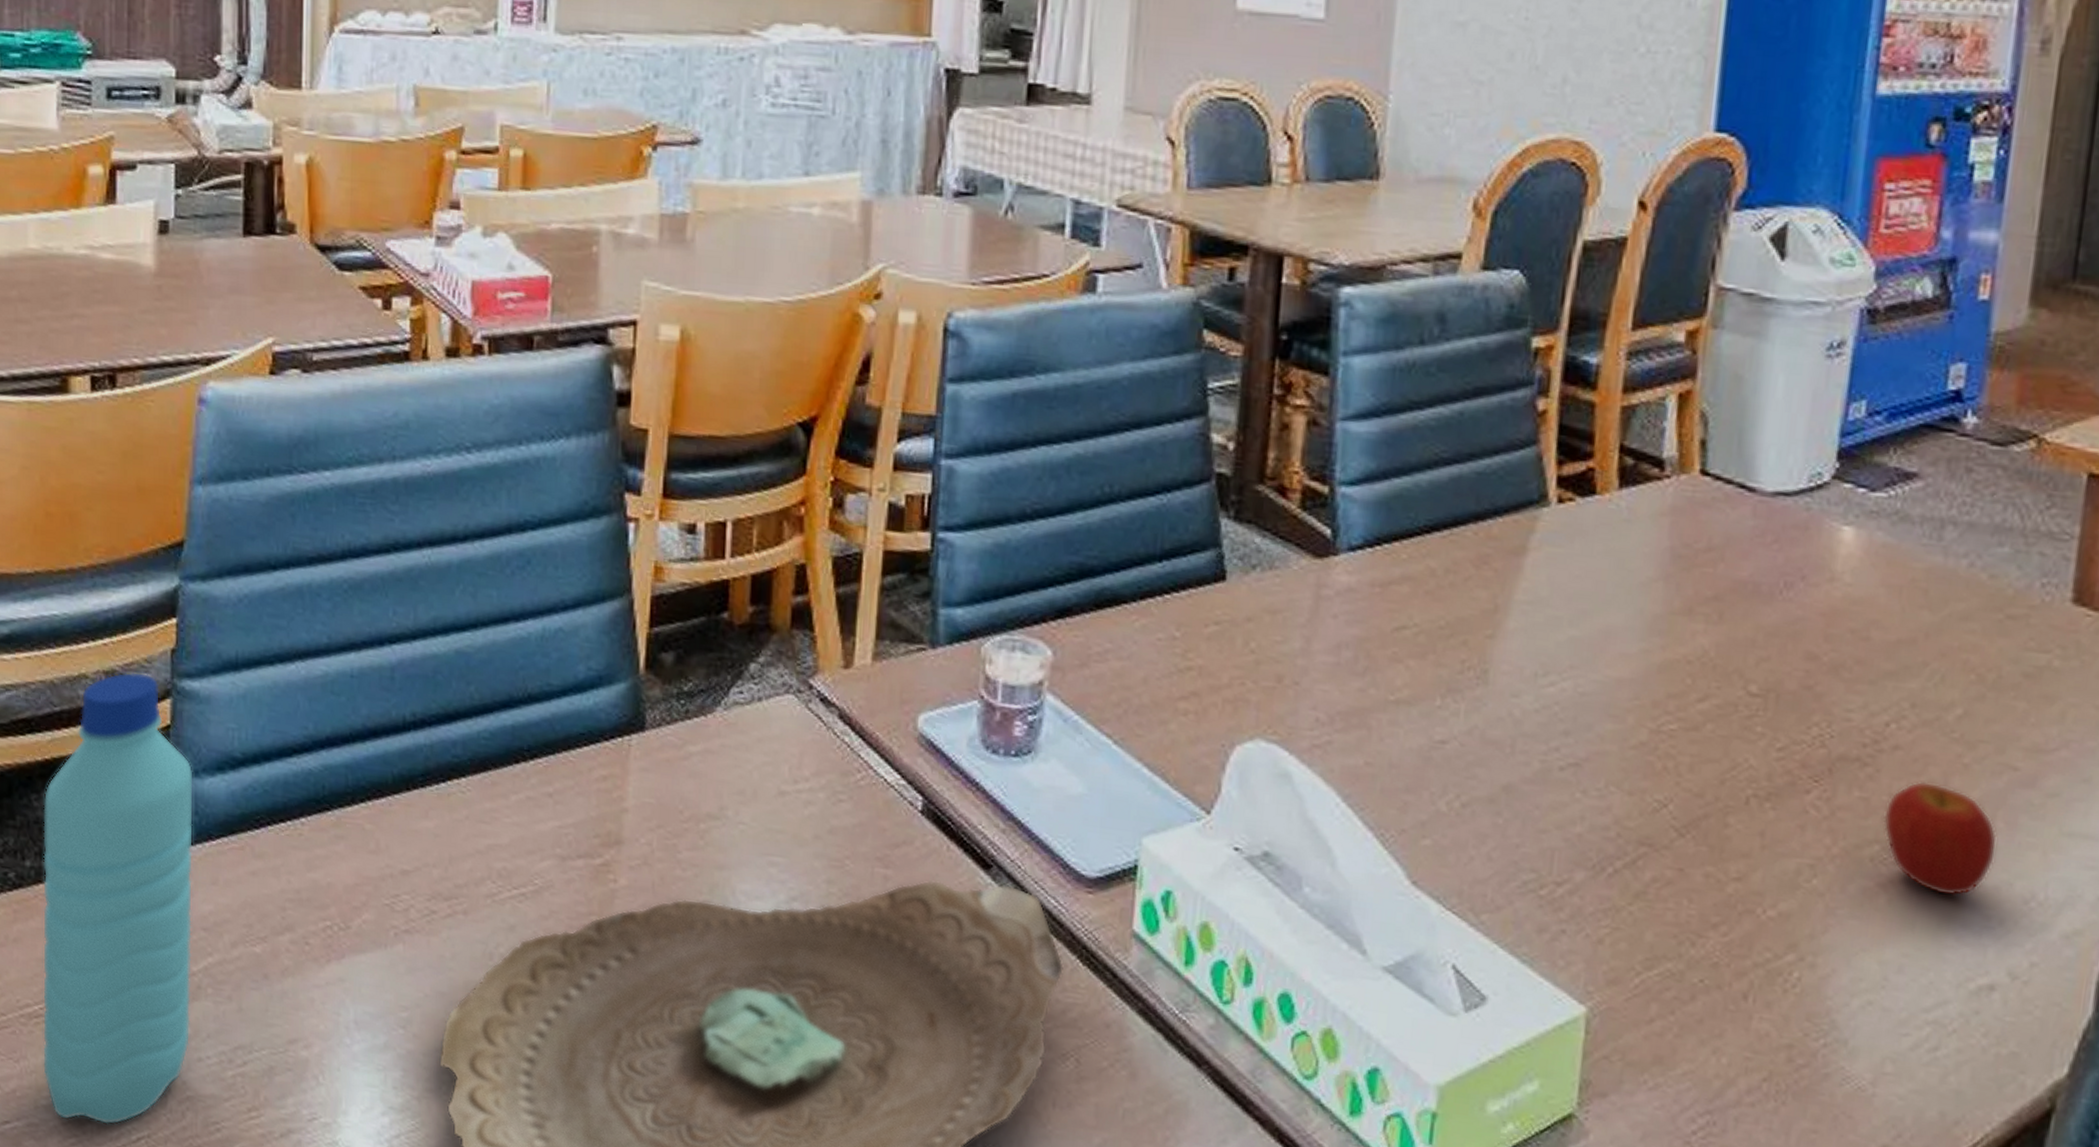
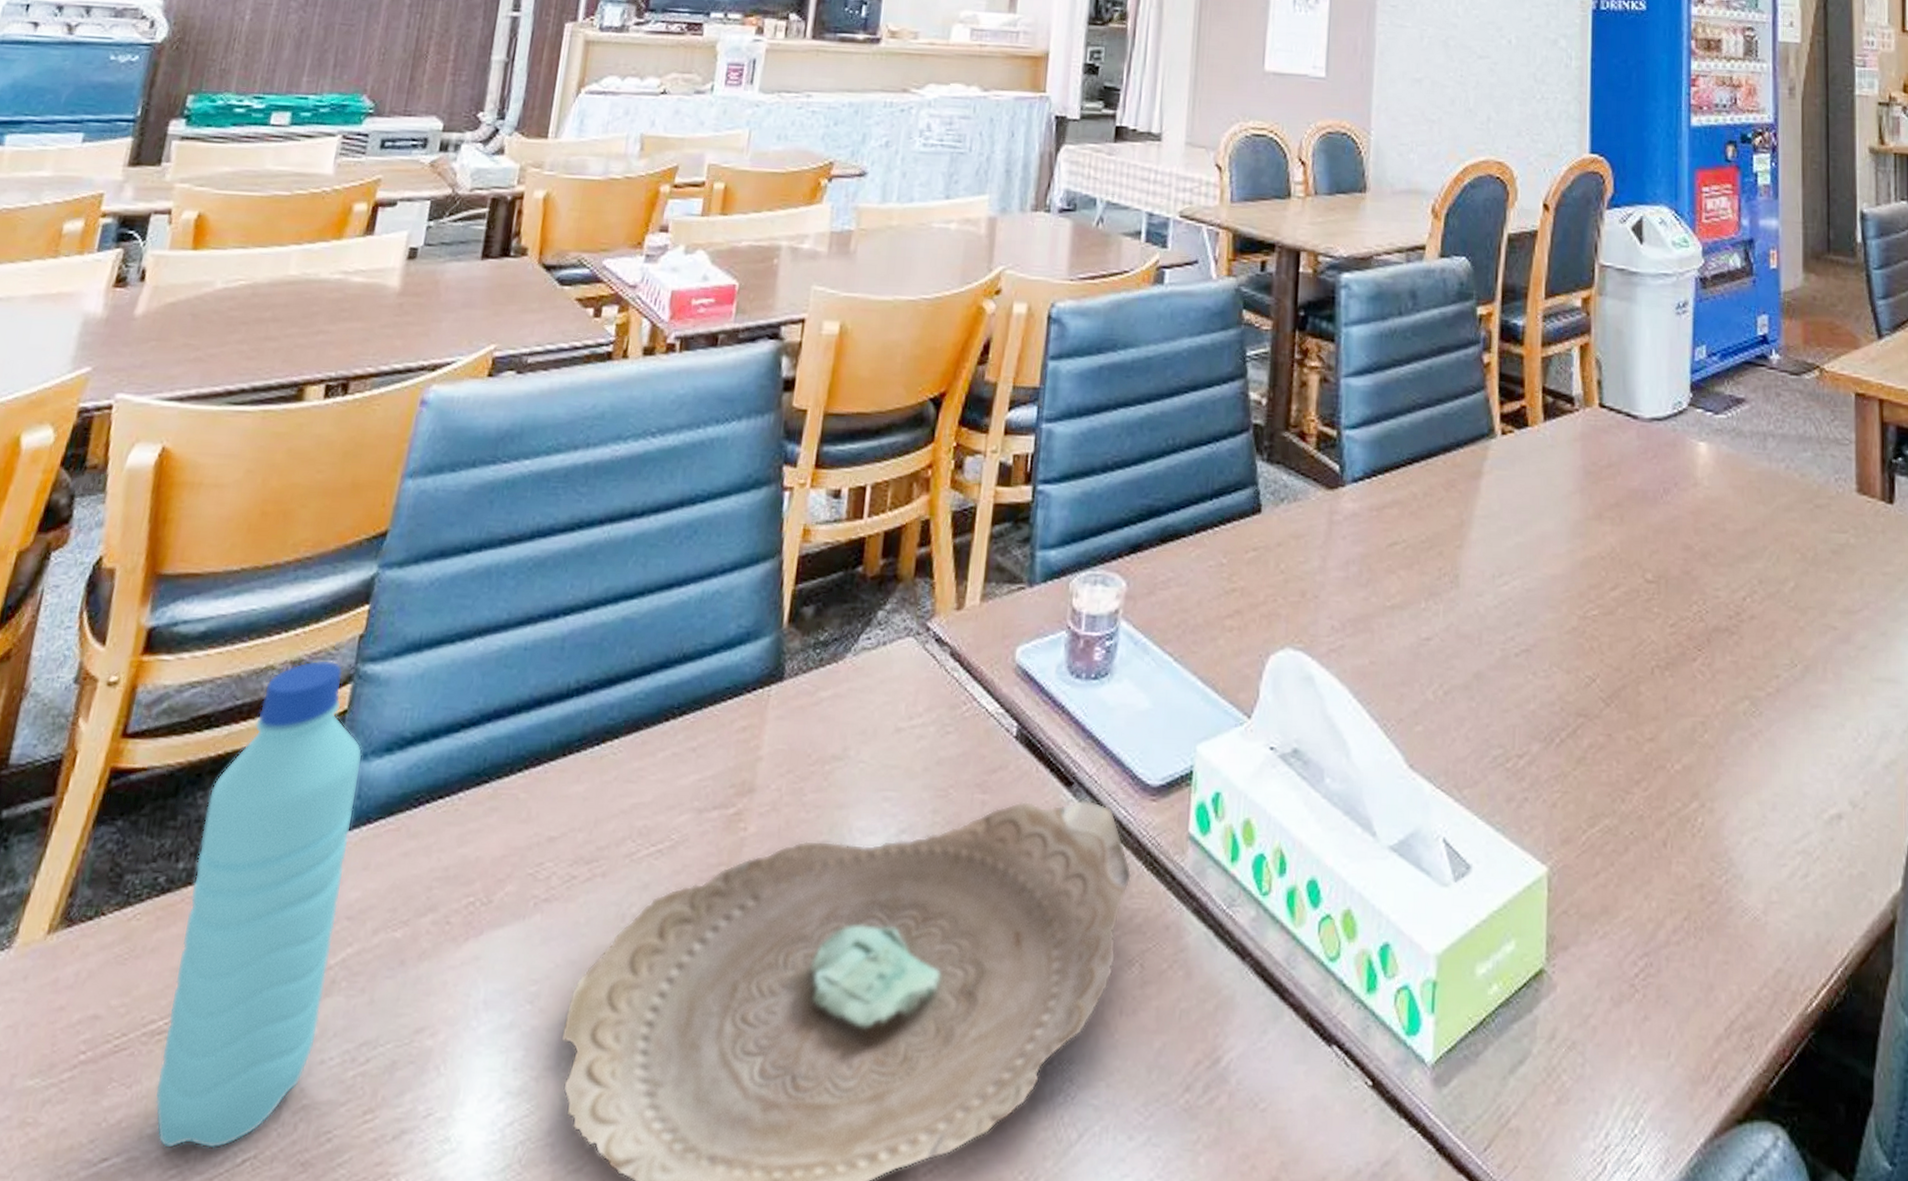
apple: present [1883,781,1998,896] -> none [1750,644,1830,739]

